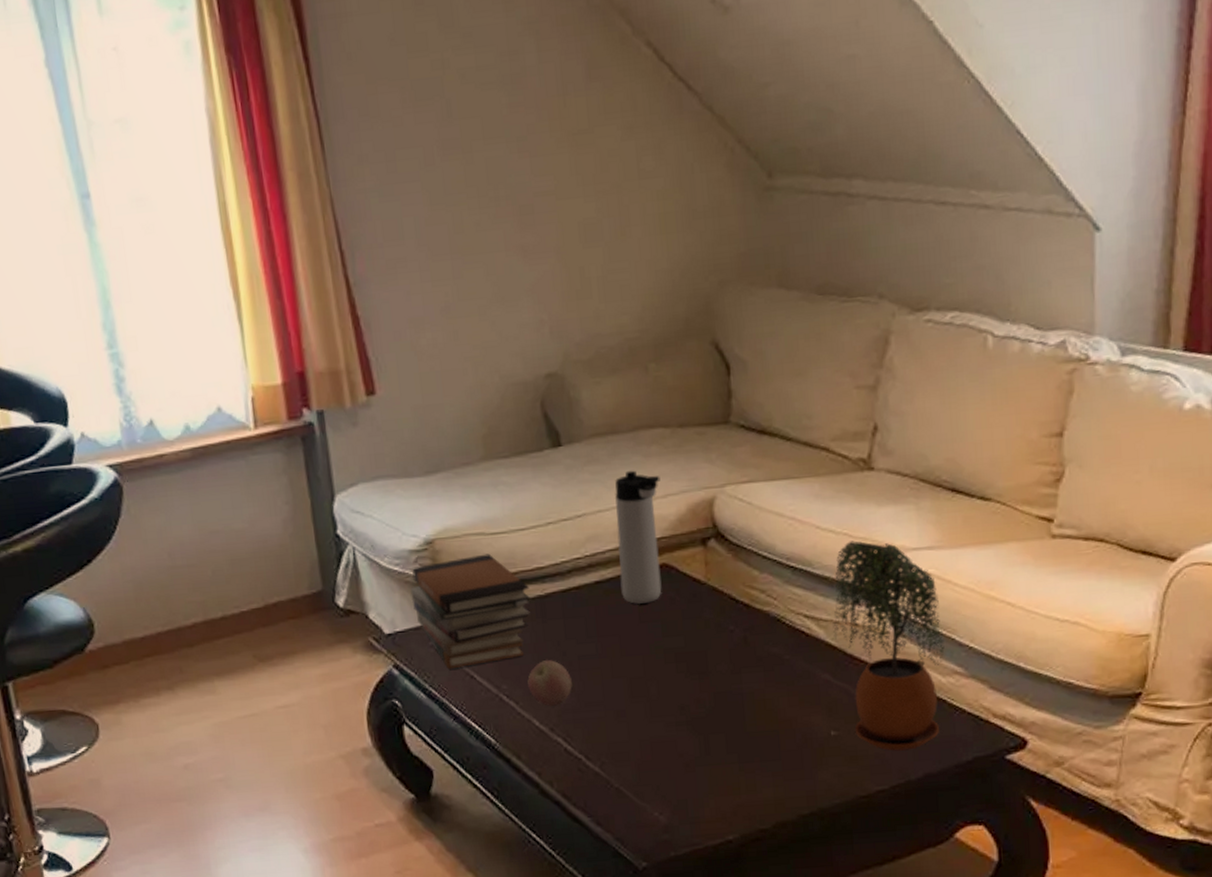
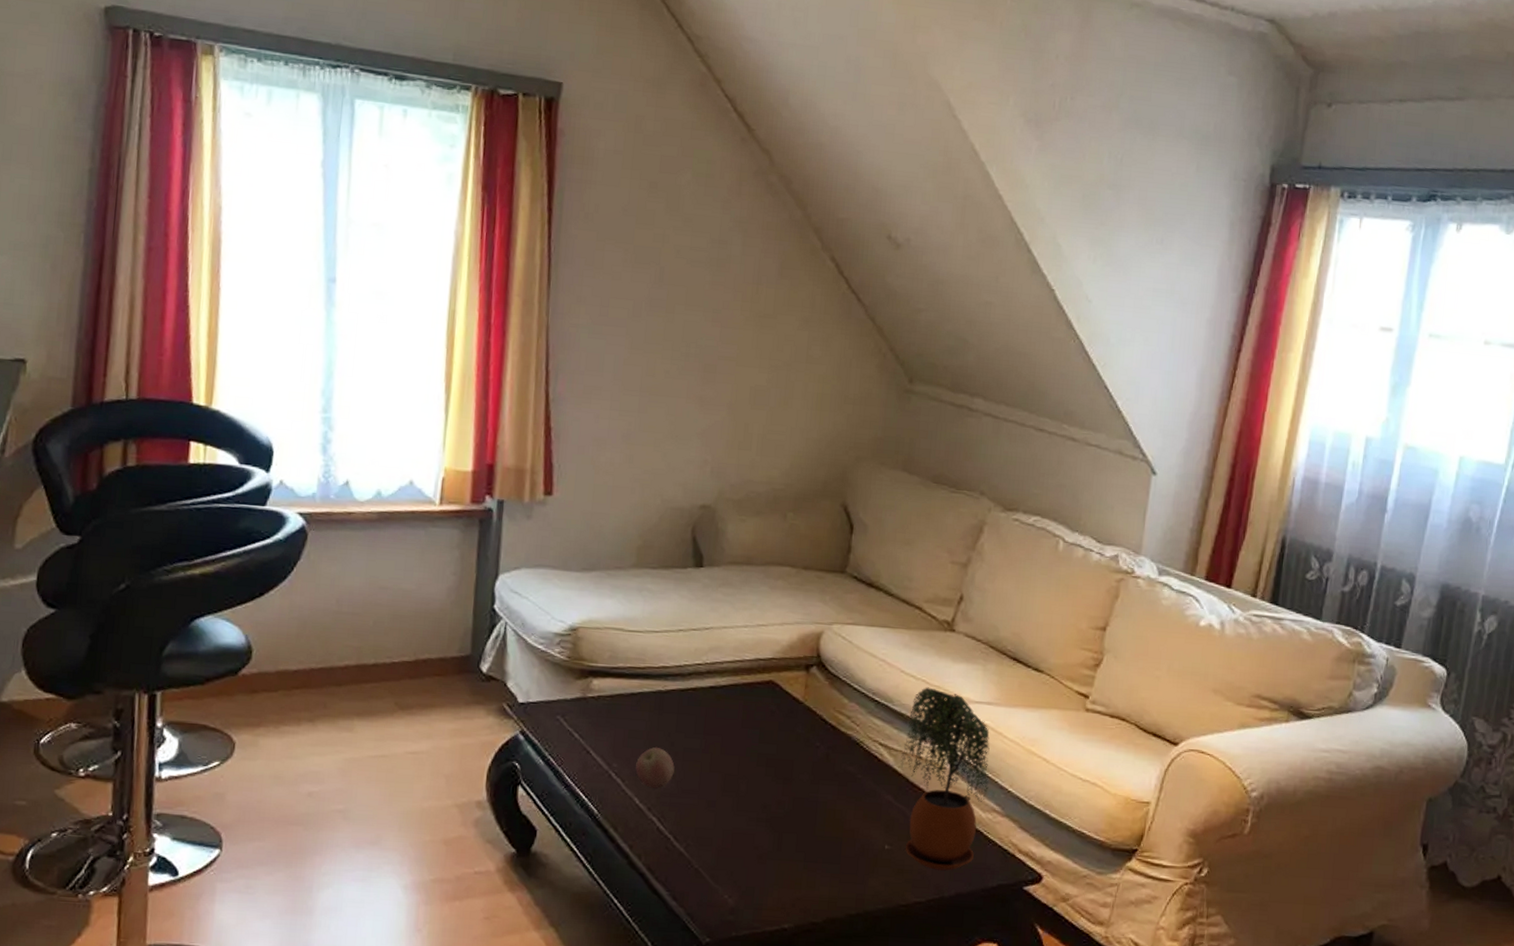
book stack: present [410,553,530,670] -> none [548,647,653,743]
thermos bottle: present [614,470,662,605] -> none [731,597,781,712]

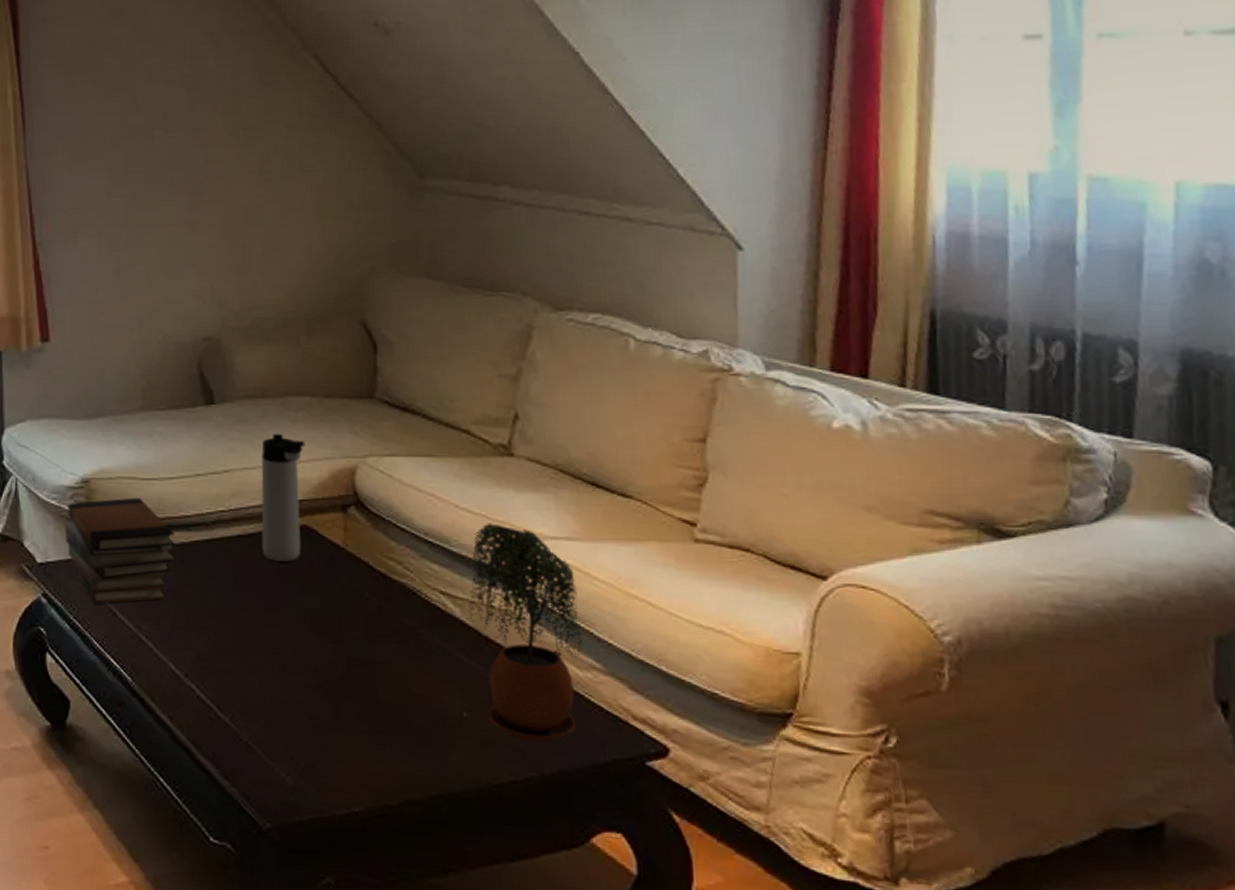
book stack: none [548,647,653,743] -> present [64,497,175,604]
apple: present [635,747,675,789] -> none [167,606,209,652]
thermos bottle: none [731,597,781,712] -> present [260,433,305,562]

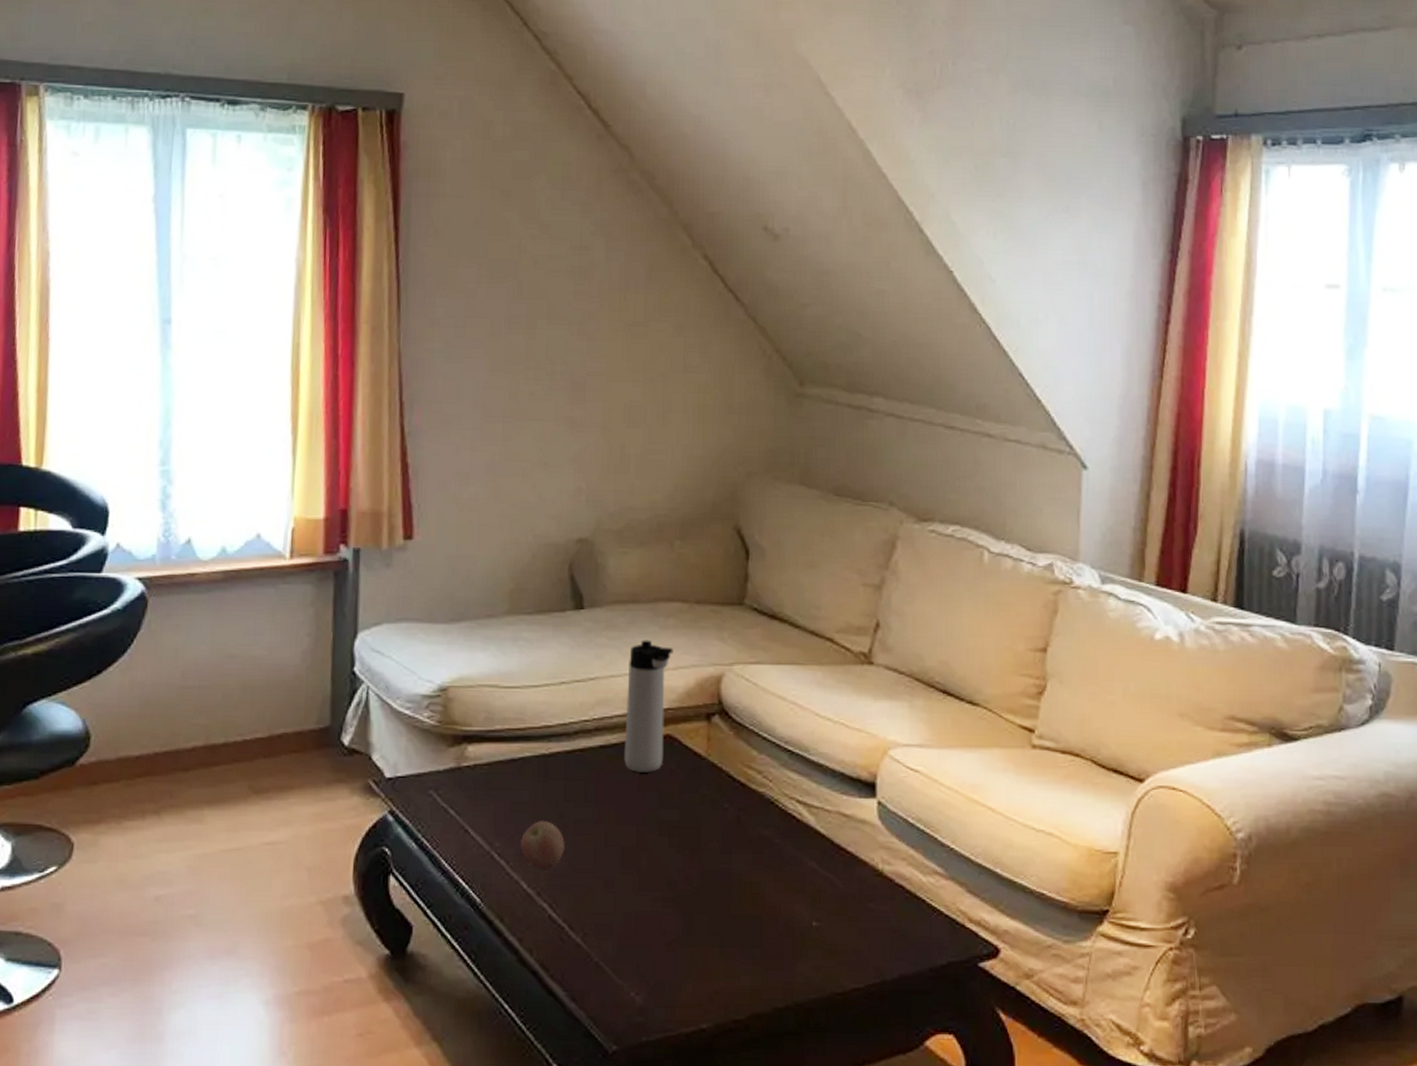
book stack: present [64,497,175,604] -> none [417,706,535,821]
apple: none [167,606,209,652] -> present [521,821,565,869]
potted plant: present [468,523,583,743] -> none [823,731,927,949]

